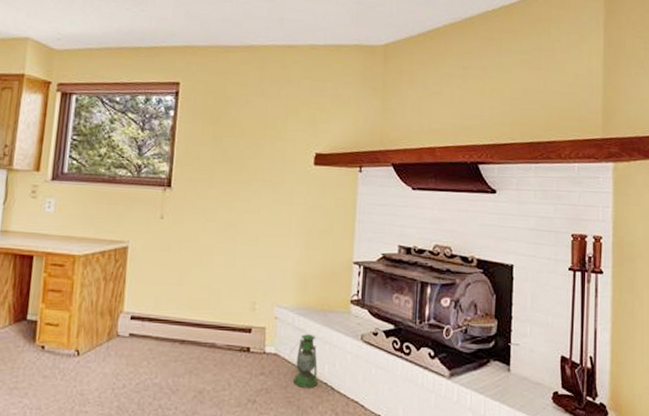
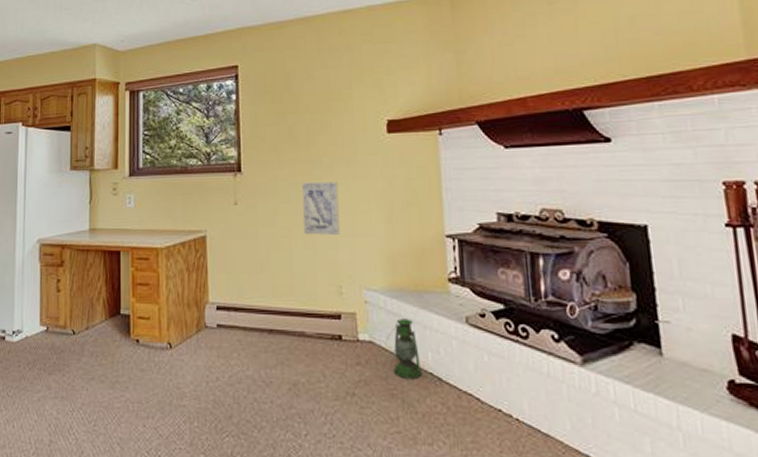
wall art: none [226,203,263,255] -> present [302,181,340,235]

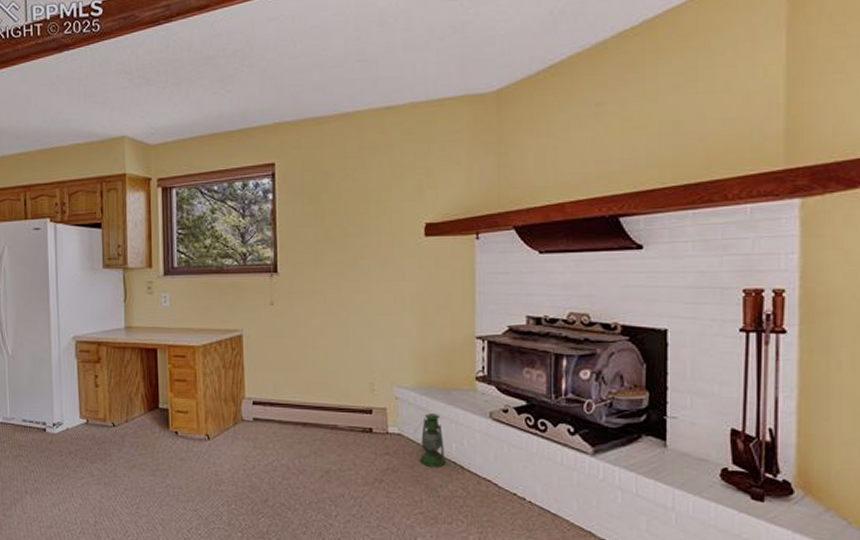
wall art: present [302,181,340,235] -> none [338,283,374,335]

